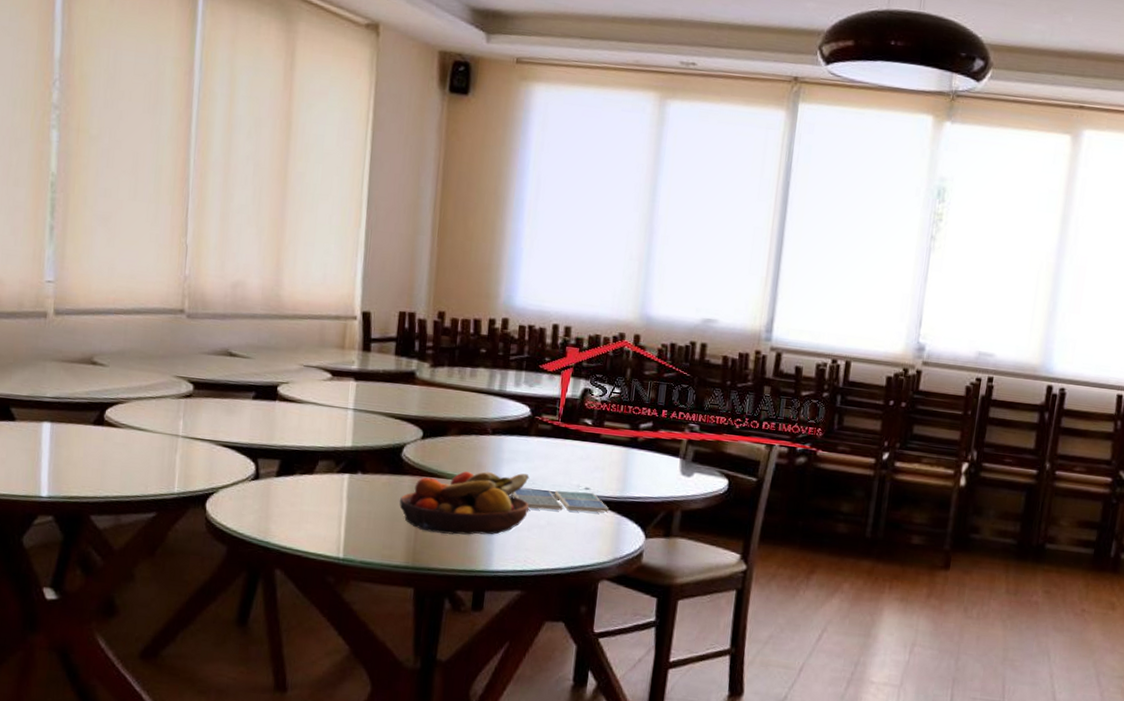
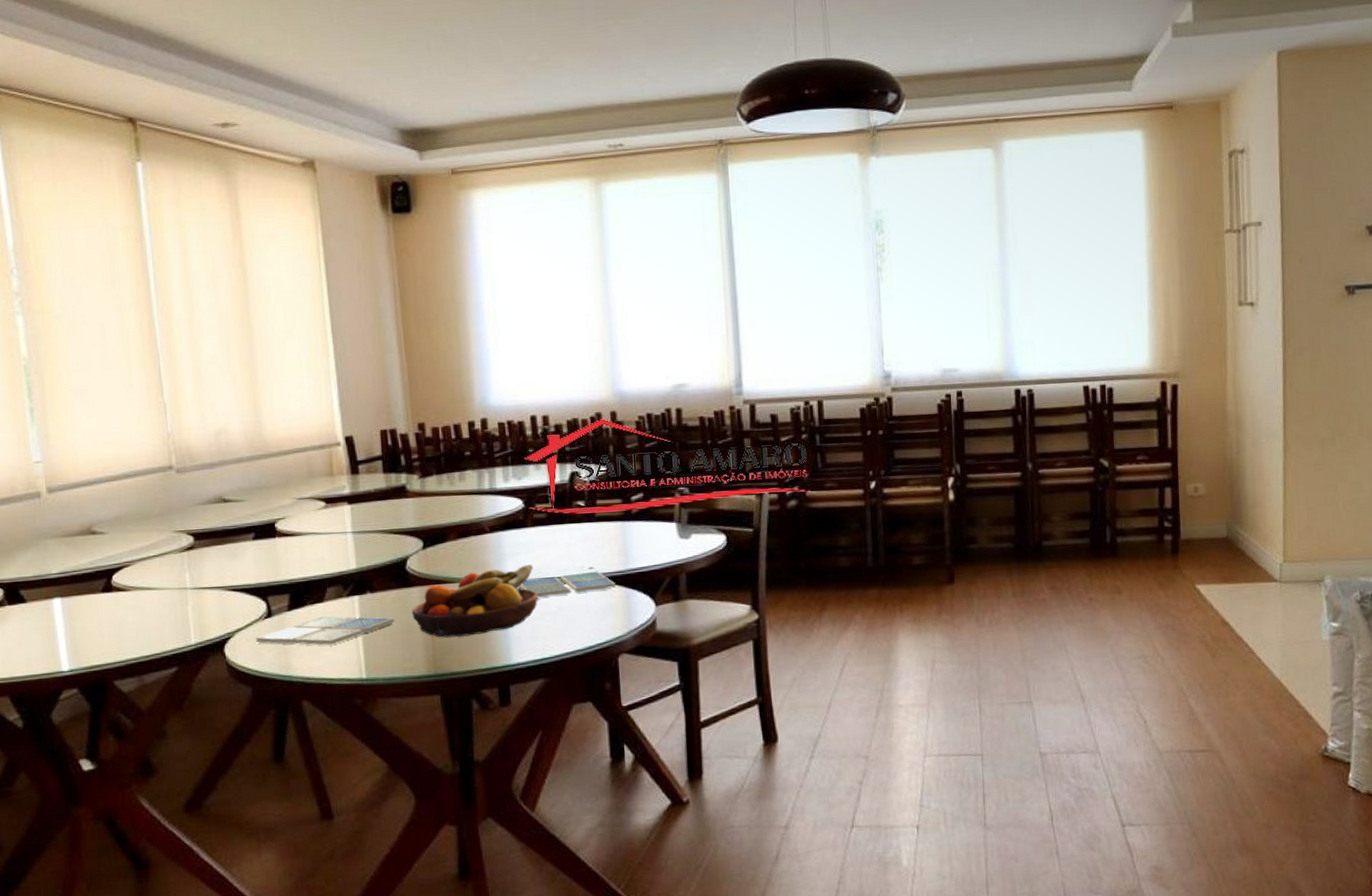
drink coaster: none [238,488,382,519] -> present [255,616,395,645]

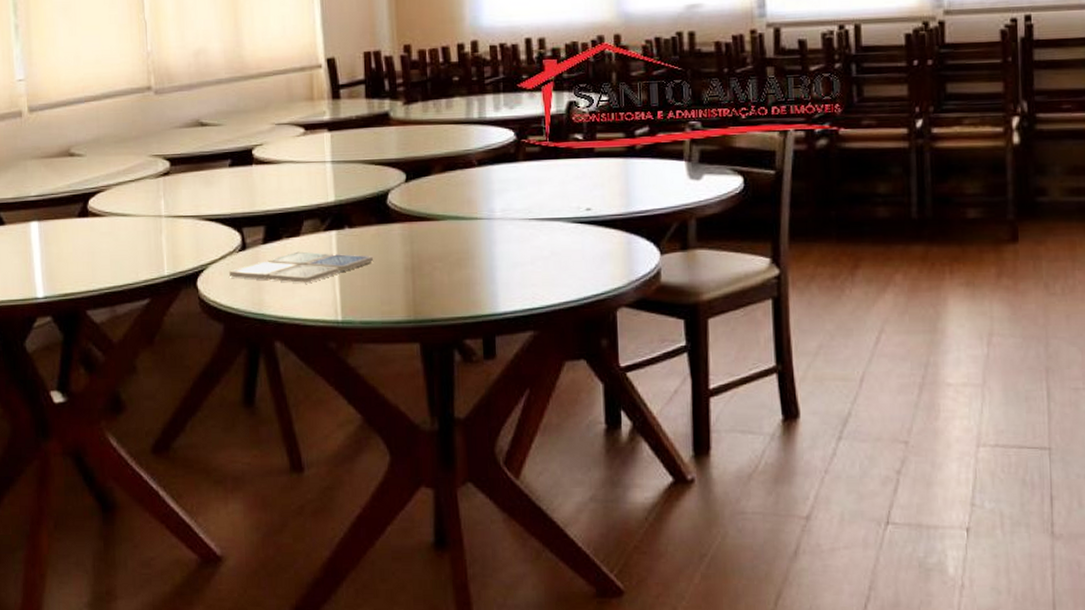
fruit bowl: present [412,564,538,638] -> none [392,203,529,280]
drink coaster: present [519,571,616,598] -> none [508,213,616,240]

